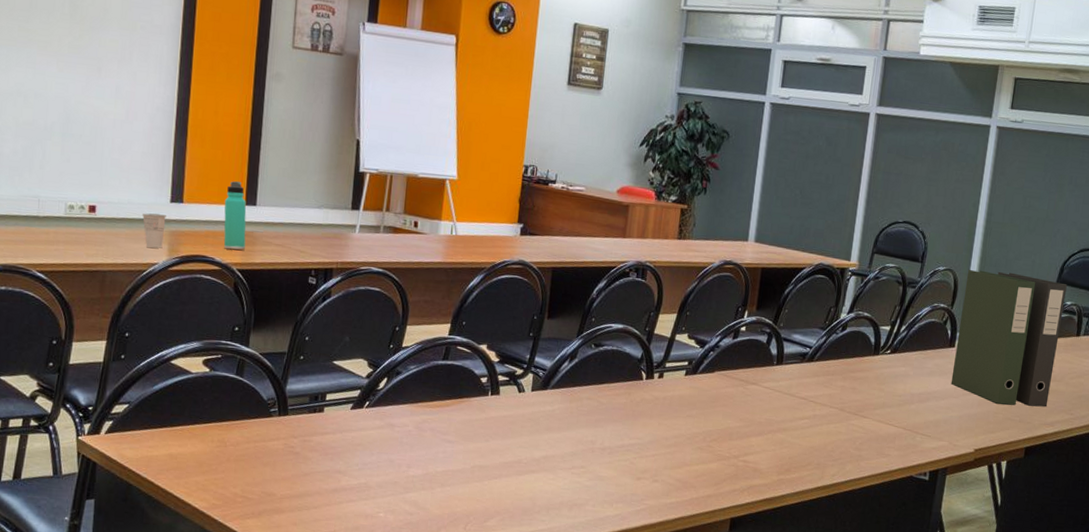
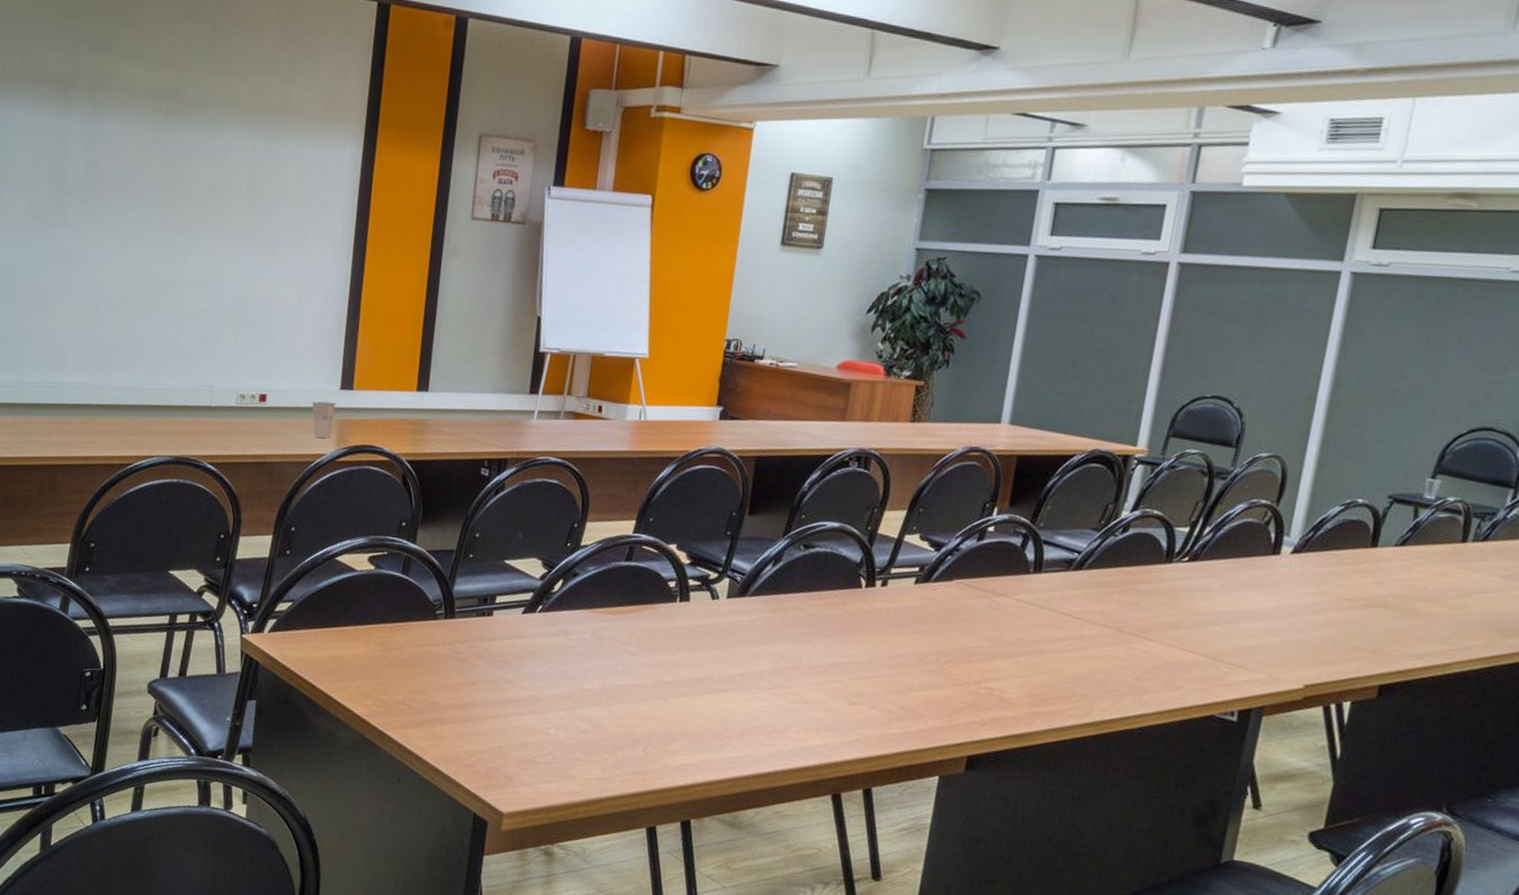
thermos bottle: present [223,181,247,251] -> none [393,365,418,440]
binder: present [951,269,1067,407] -> none [1272,455,1450,634]

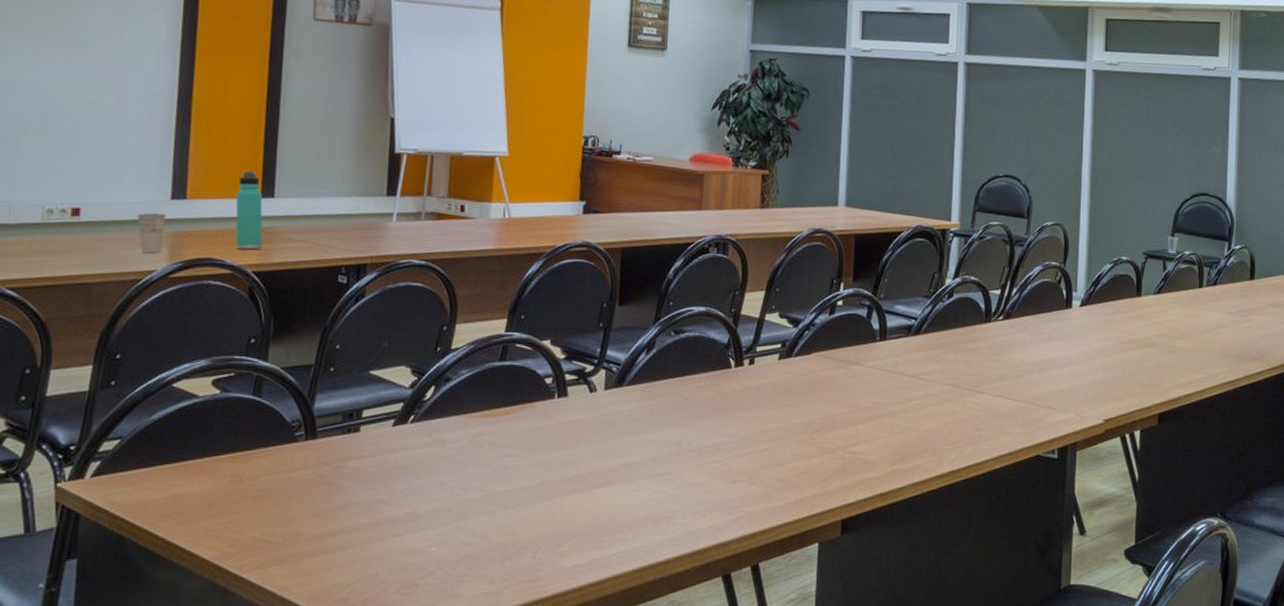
thermos bottle: none [393,365,418,440] -> present [235,171,263,250]

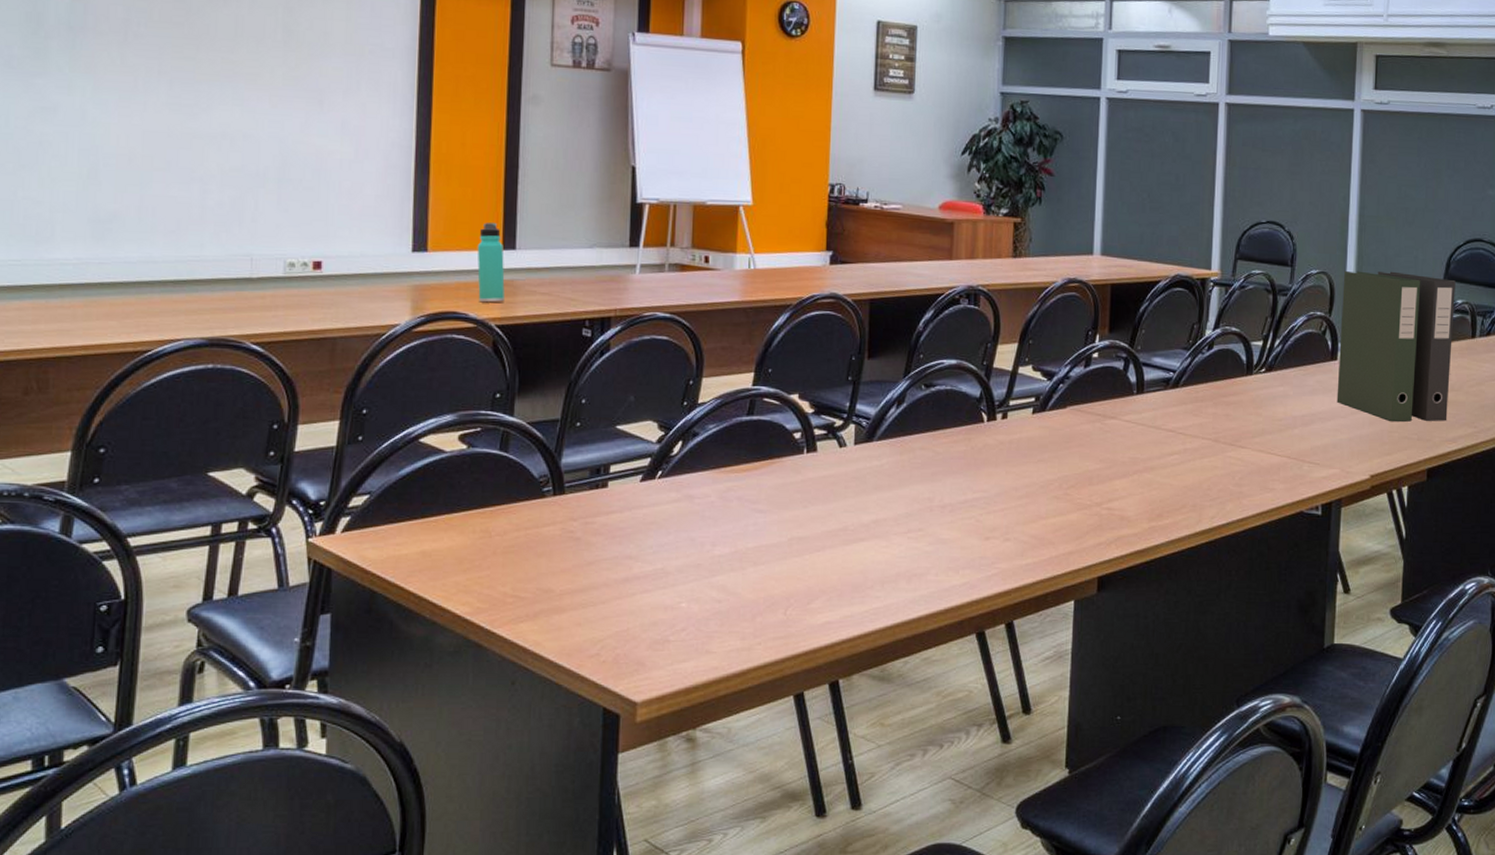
cup: present [136,213,166,253] -> none [377,266,408,307]
binder: none [1071,222,1183,369] -> present [1336,270,1456,422]

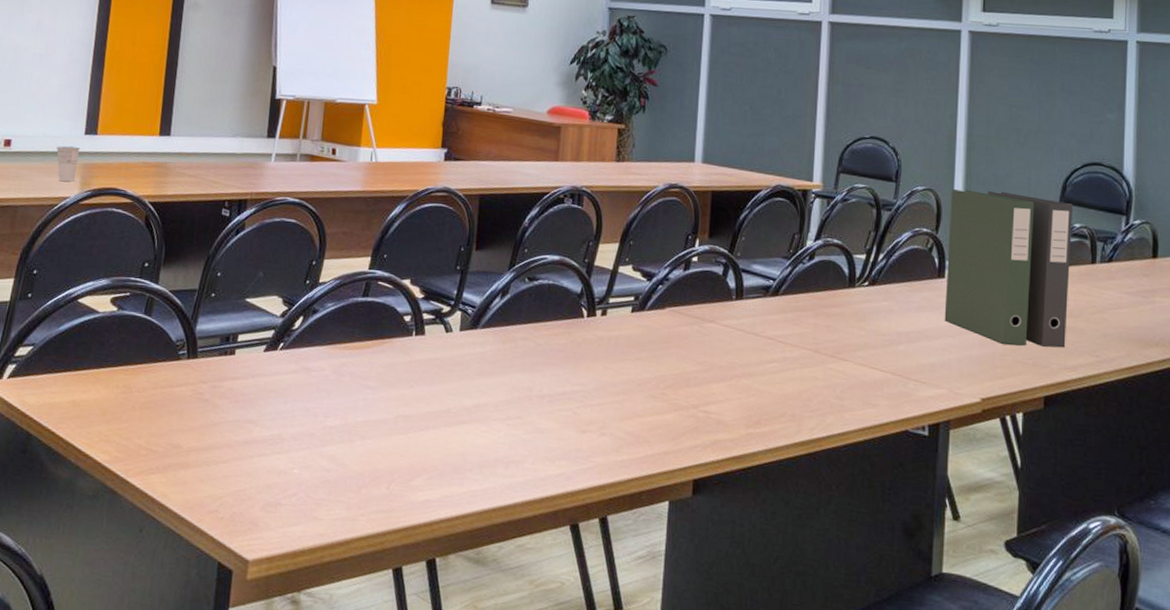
cup: none [377,266,408,307] -> present [55,146,80,182]
thermos bottle: present [477,223,505,303] -> none [136,111,161,183]

